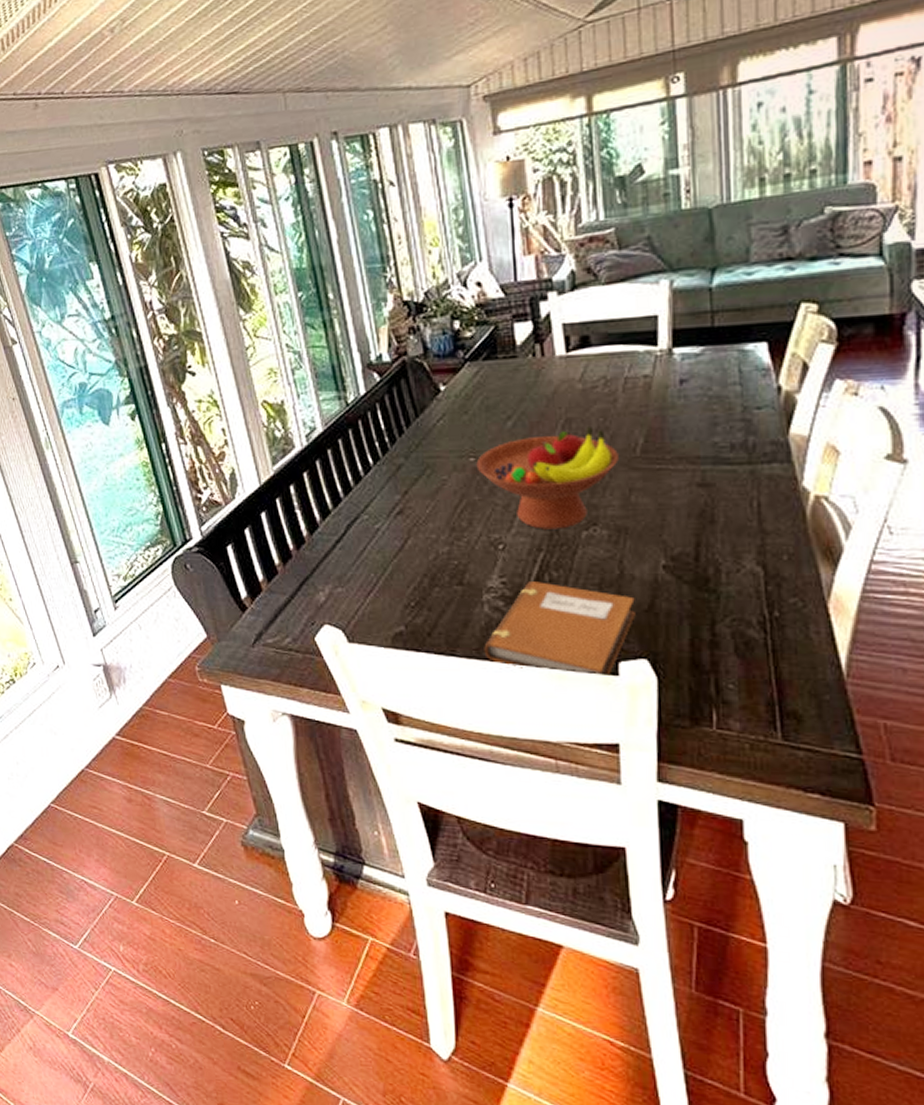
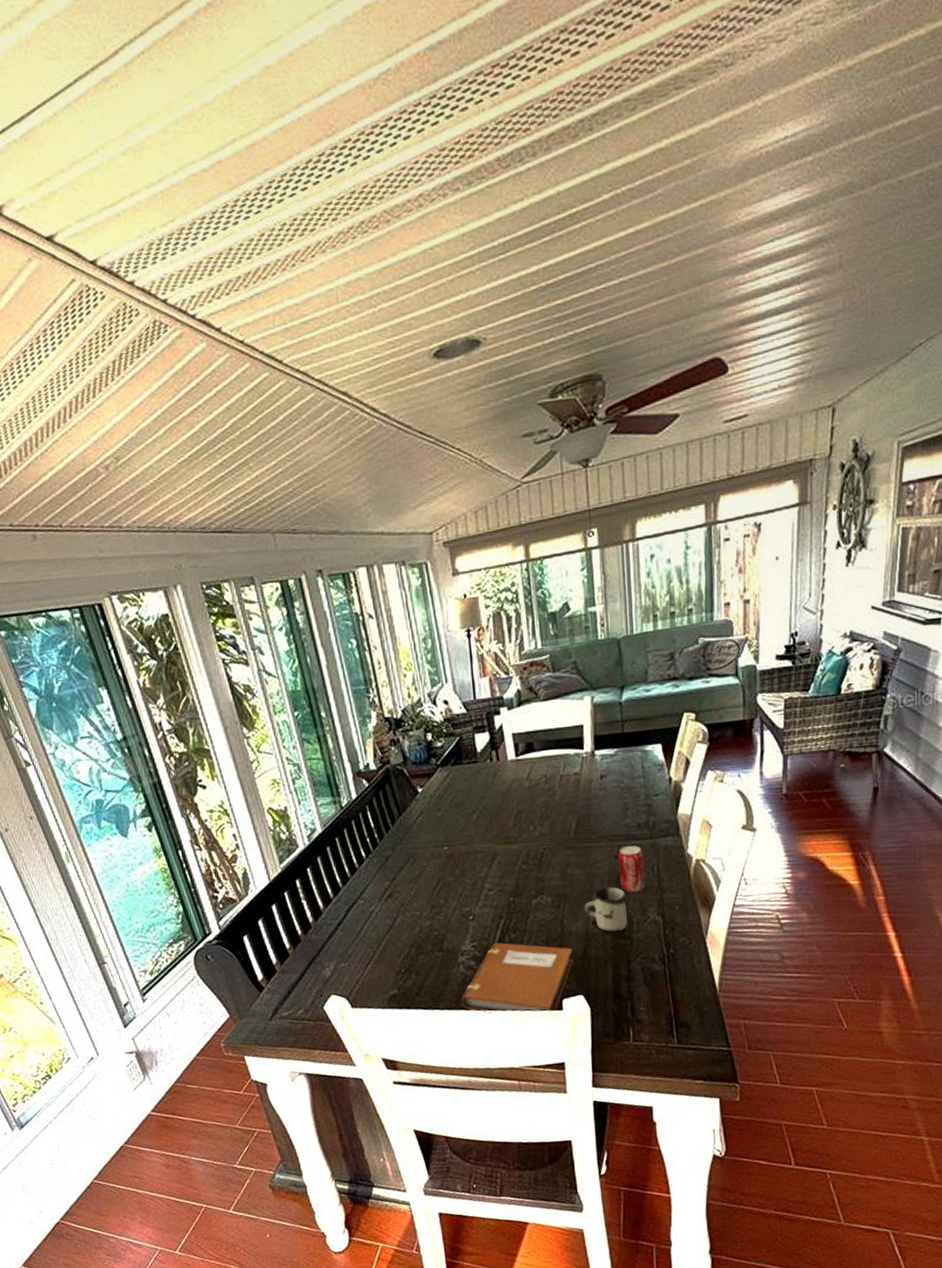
fruit bowl: present [476,425,619,529] -> none [449,815,558,901]
cup: none [652,523,714,582] -> present [584,886,628,932]
beverage can: none [701,472,740,532] -> present [618,846,646,893]

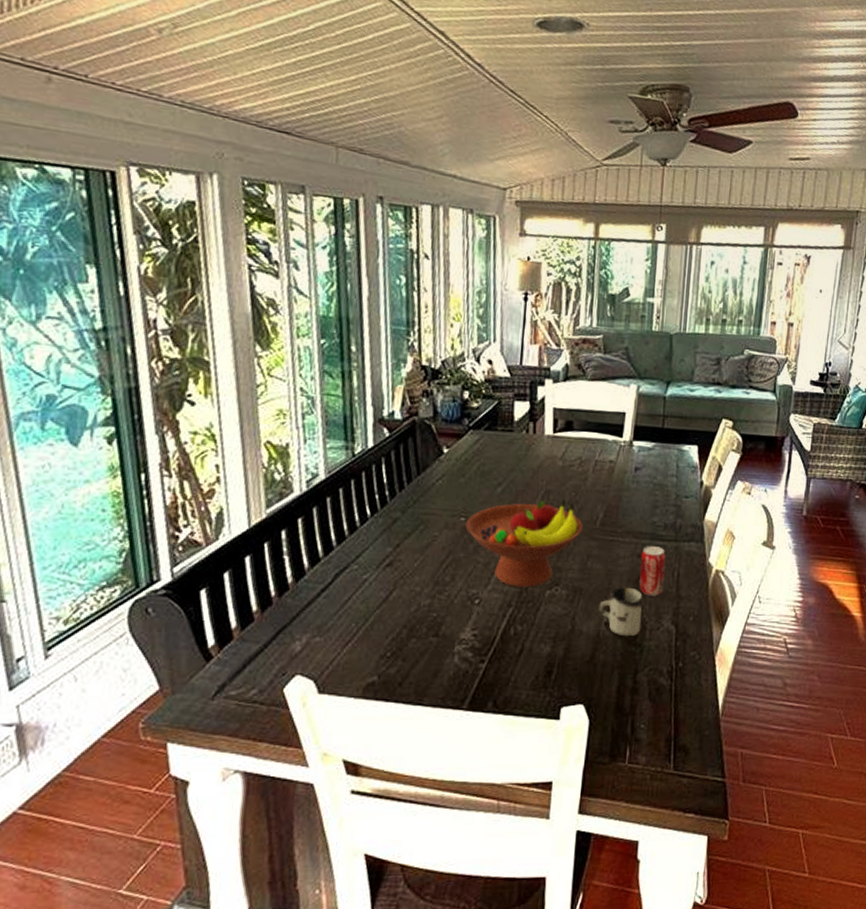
fruit bowl: none [449,815,558,901] -> present [465,498,583,588]
notebook: present [461,942,574,1013] -> none [448,634,580,720]

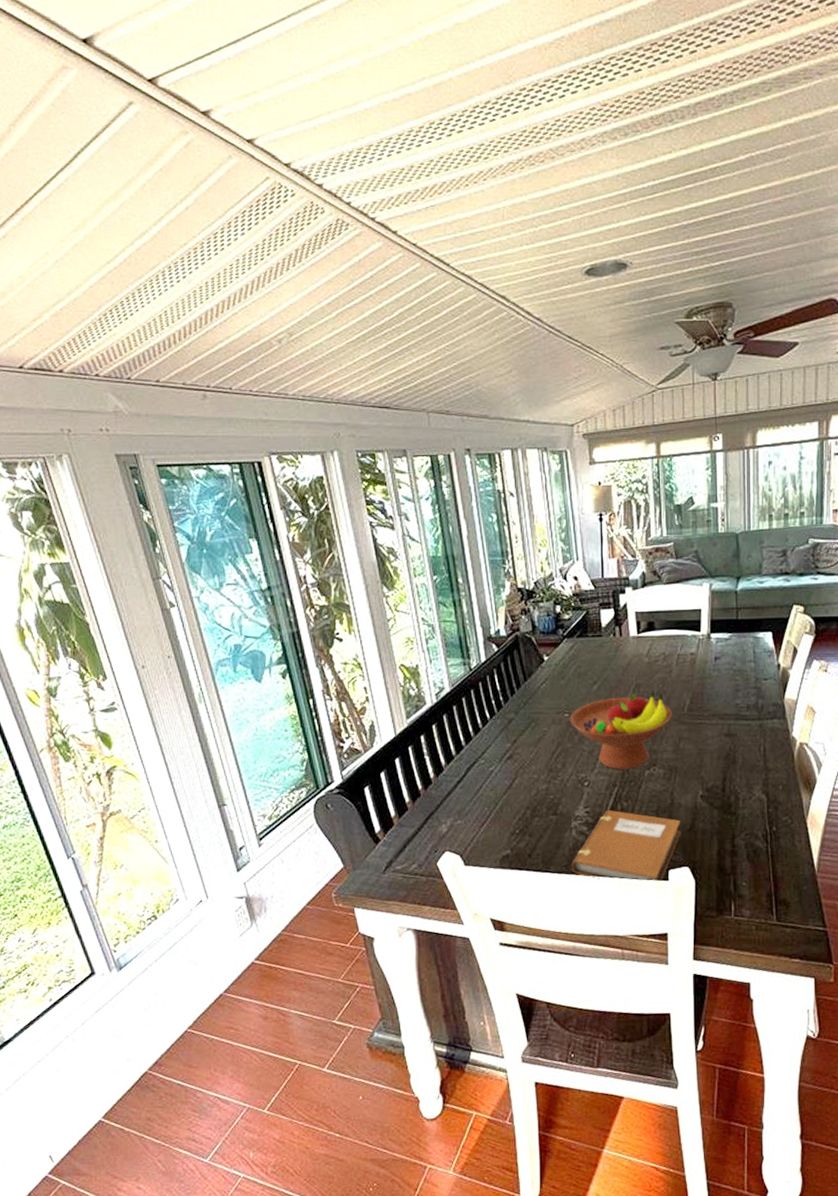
notebook: none [448,634,580,720] -> present [571,810,681,881]
cup: present [599,587,643,637] -> none [694,763,734,807]
beverage can: present [639,546,666,596] -> none [727,726,752,770]

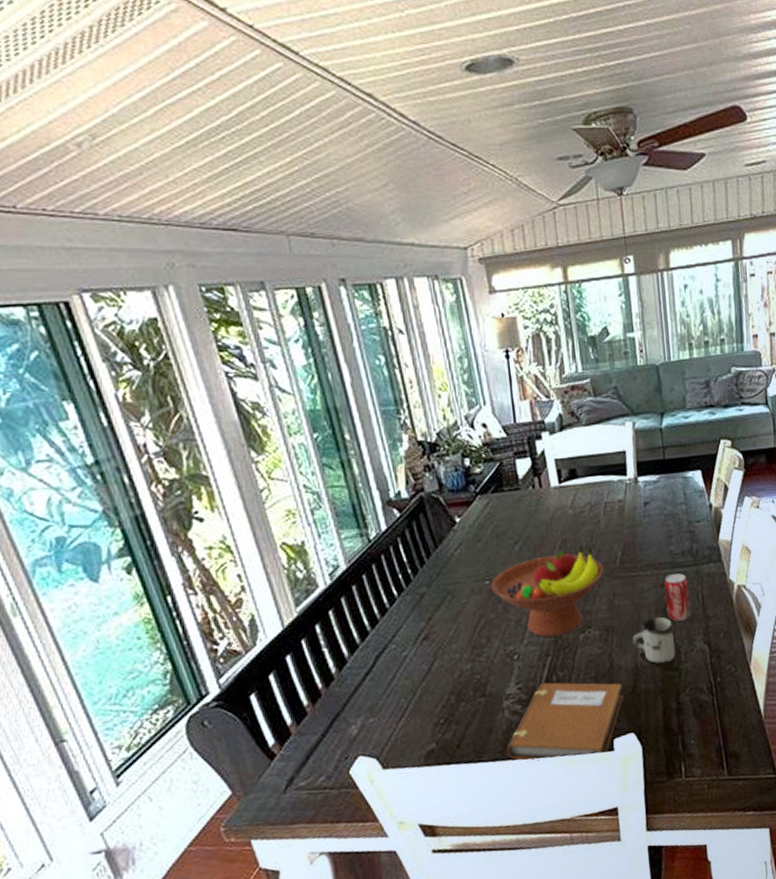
cup: none [694,763,734,807] -> present [632,616,676,664]
beverage can: none [727,726,752,770] -> present [663,573,691,622]

